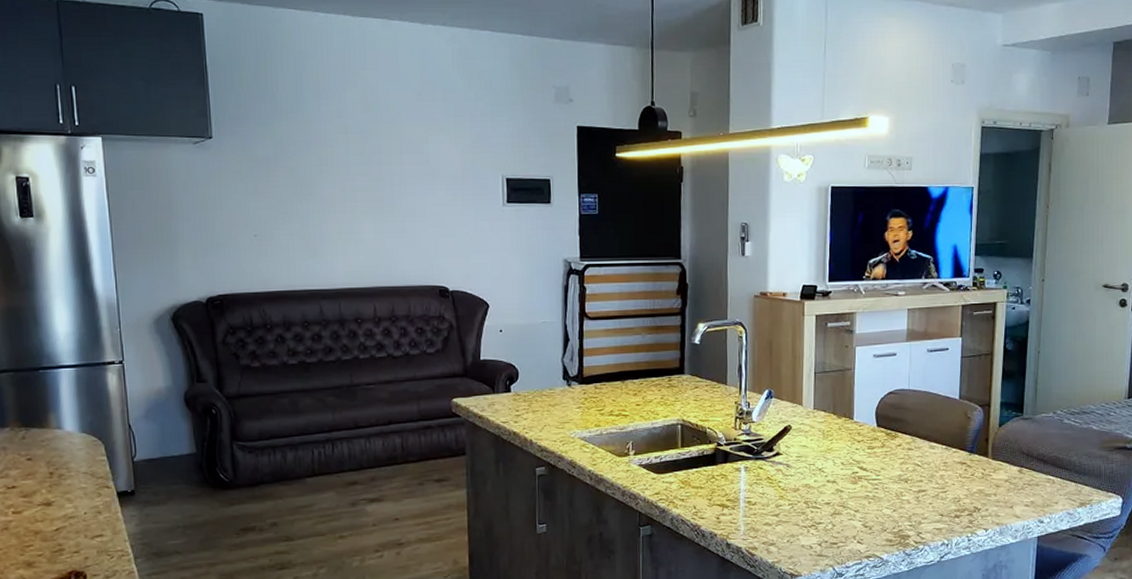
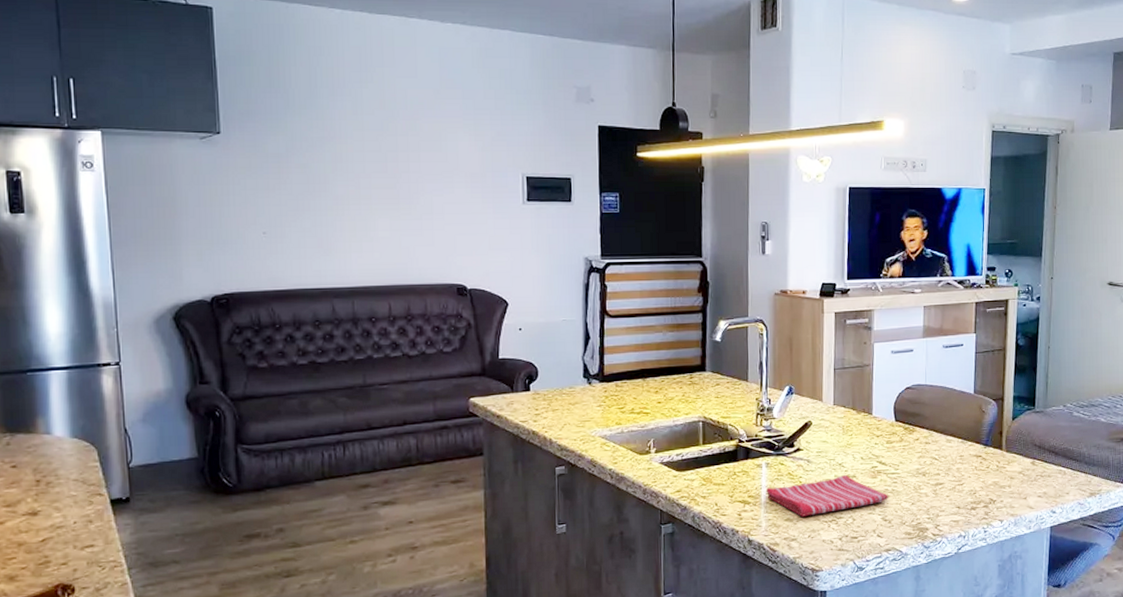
dish towel: none [744,479,869,522] -> present [765,474,888,517]

